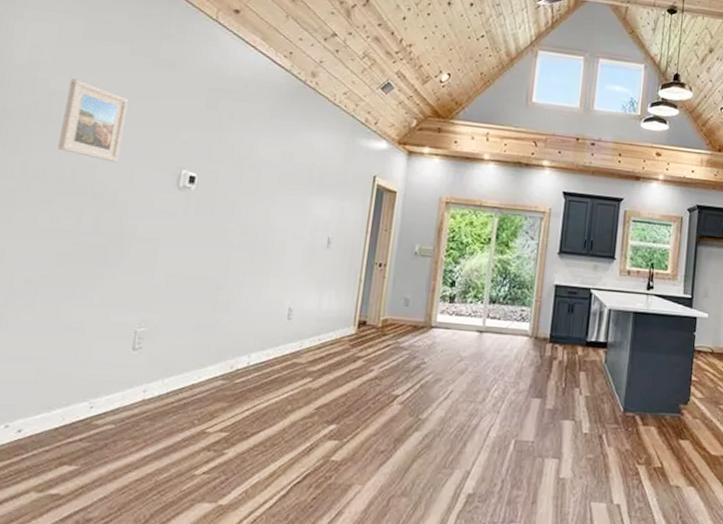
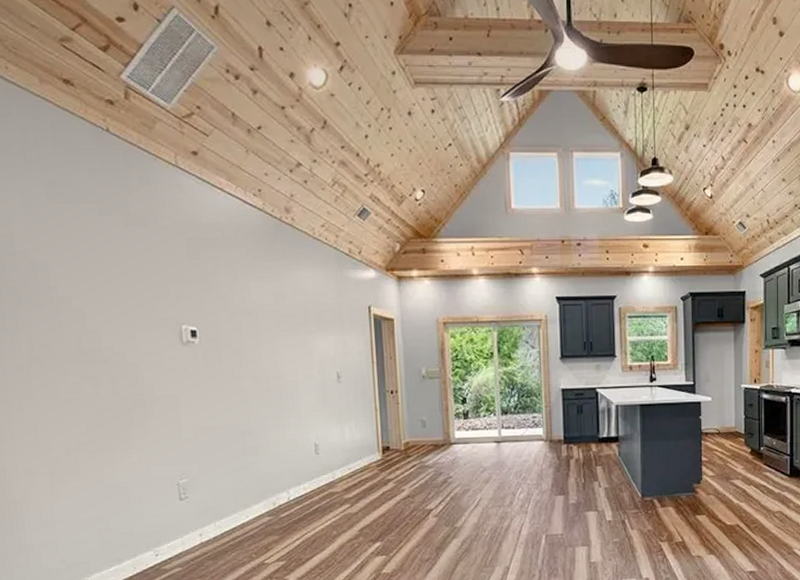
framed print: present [58,79,129,163] -> none [48,248,119,327]

